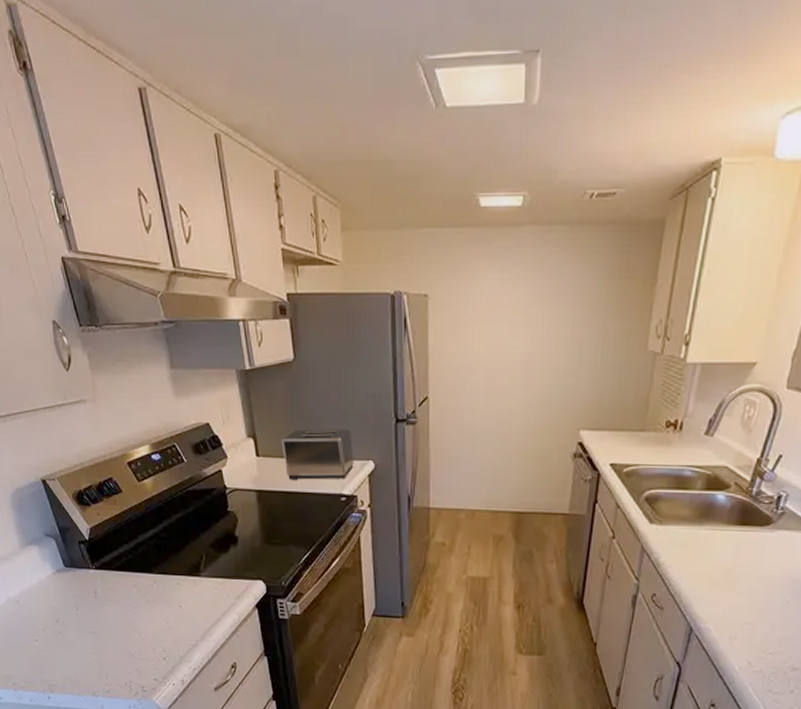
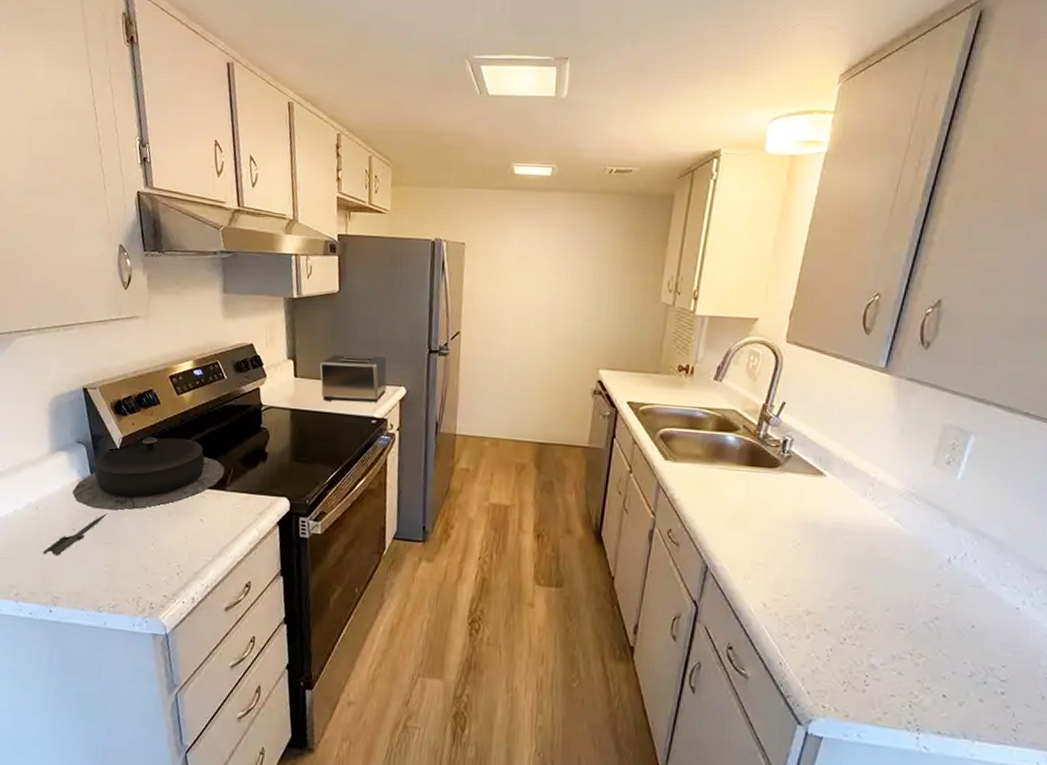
knife: none [32,603,88,646] -> present [43,512,108,555]
cooking pot: none [49,525,197,600] -> present [72,436,225,510]

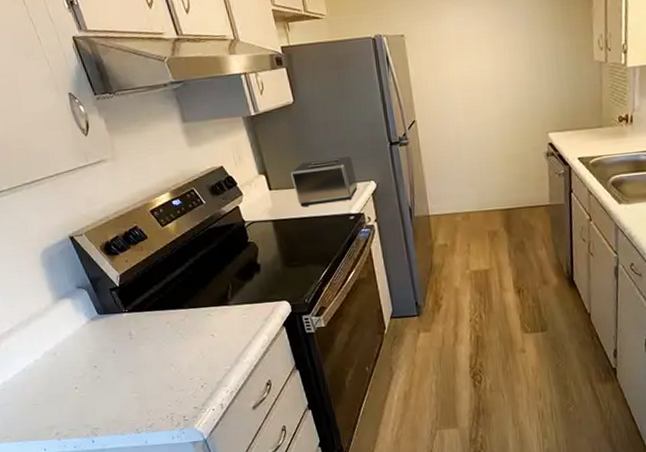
knife: present [43,512,108,555] -> none [72,345,124,393]
cooking pot: present [72,436,225,510] -> none [85,265,225,344]

